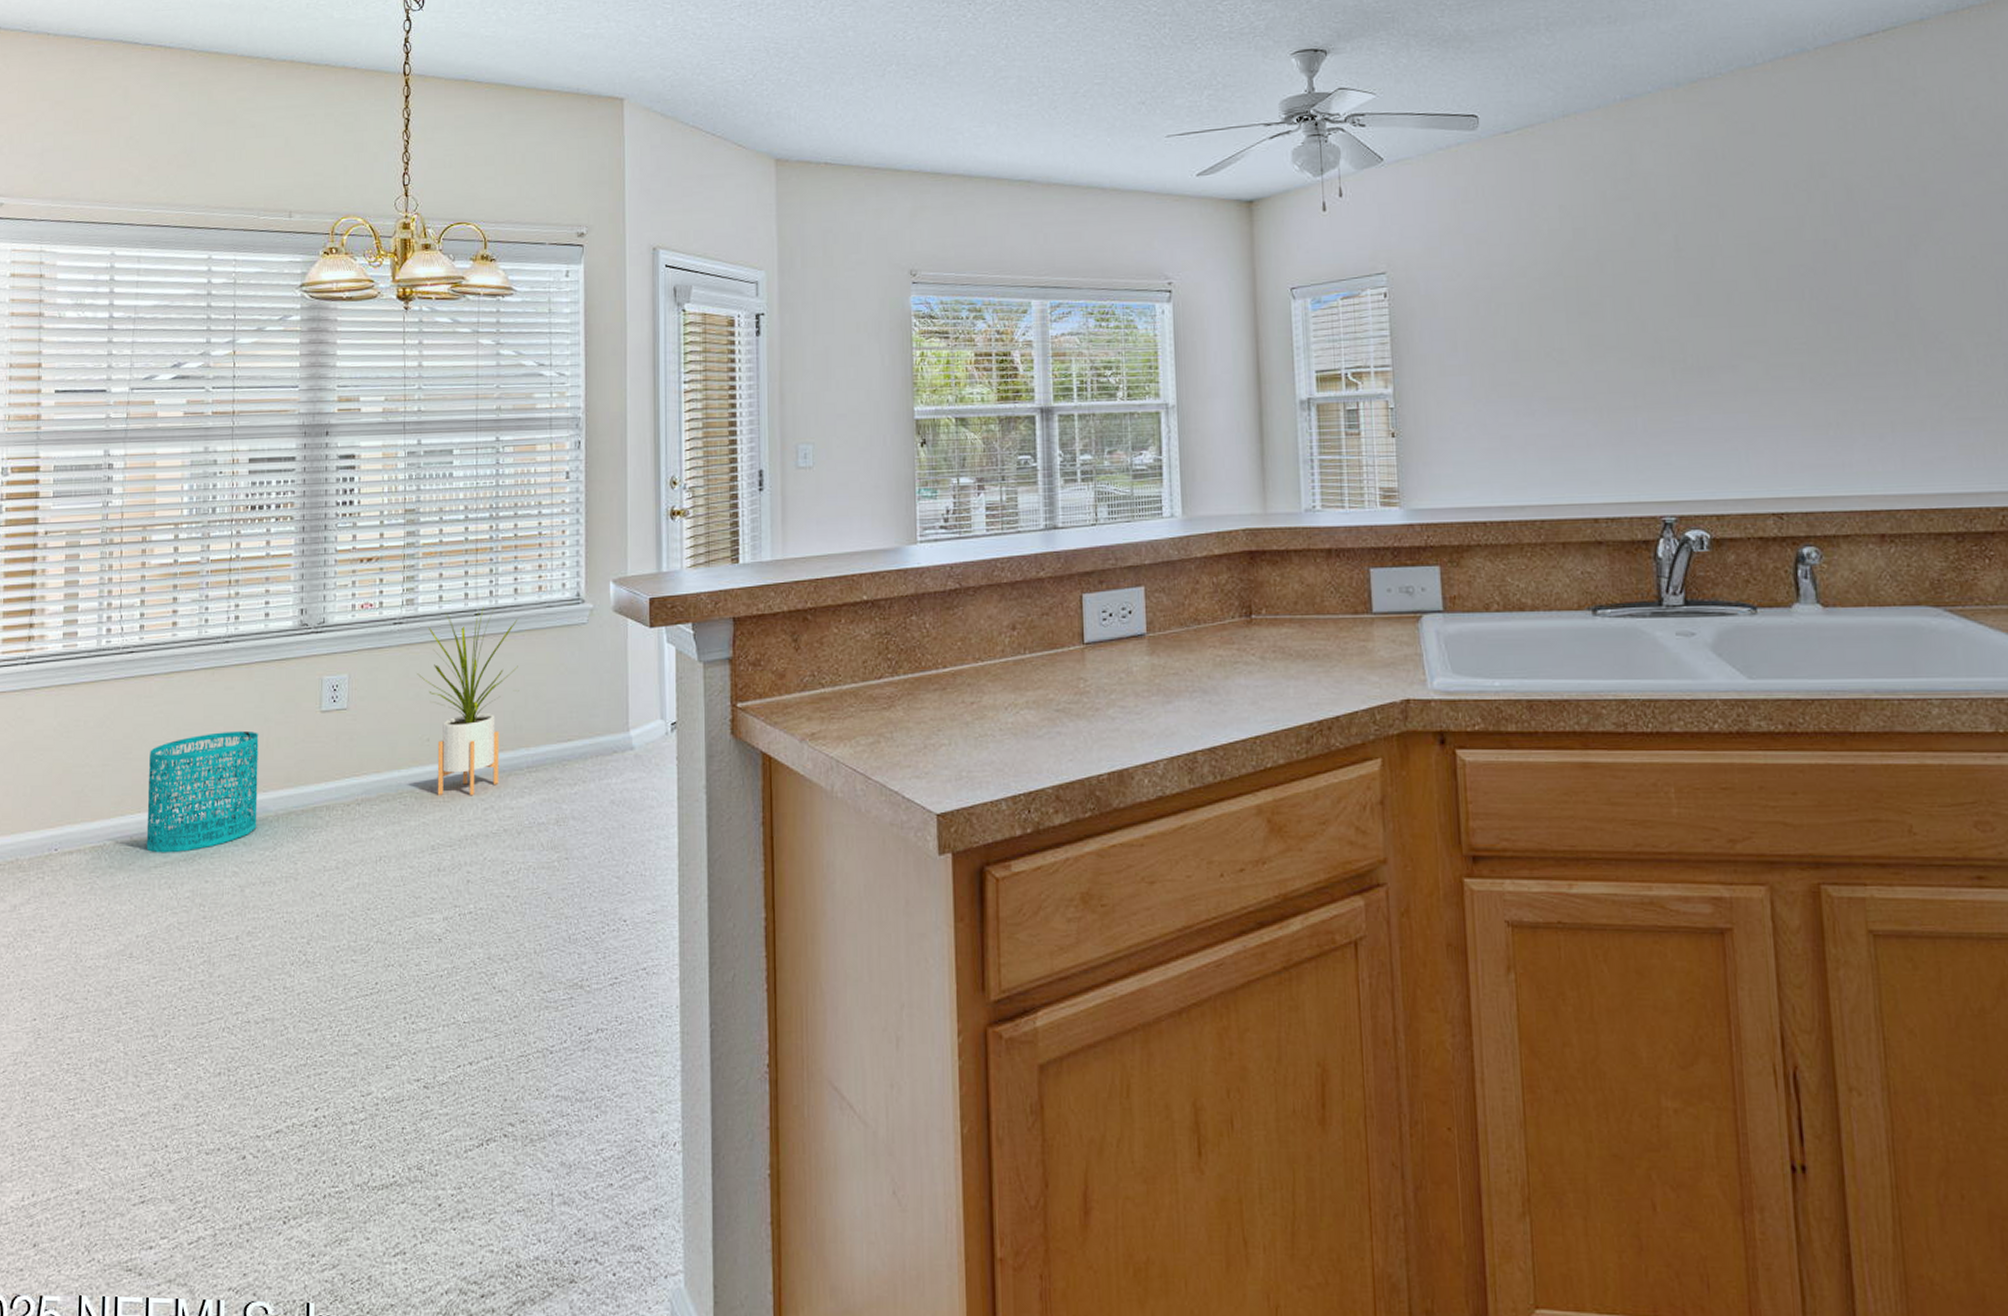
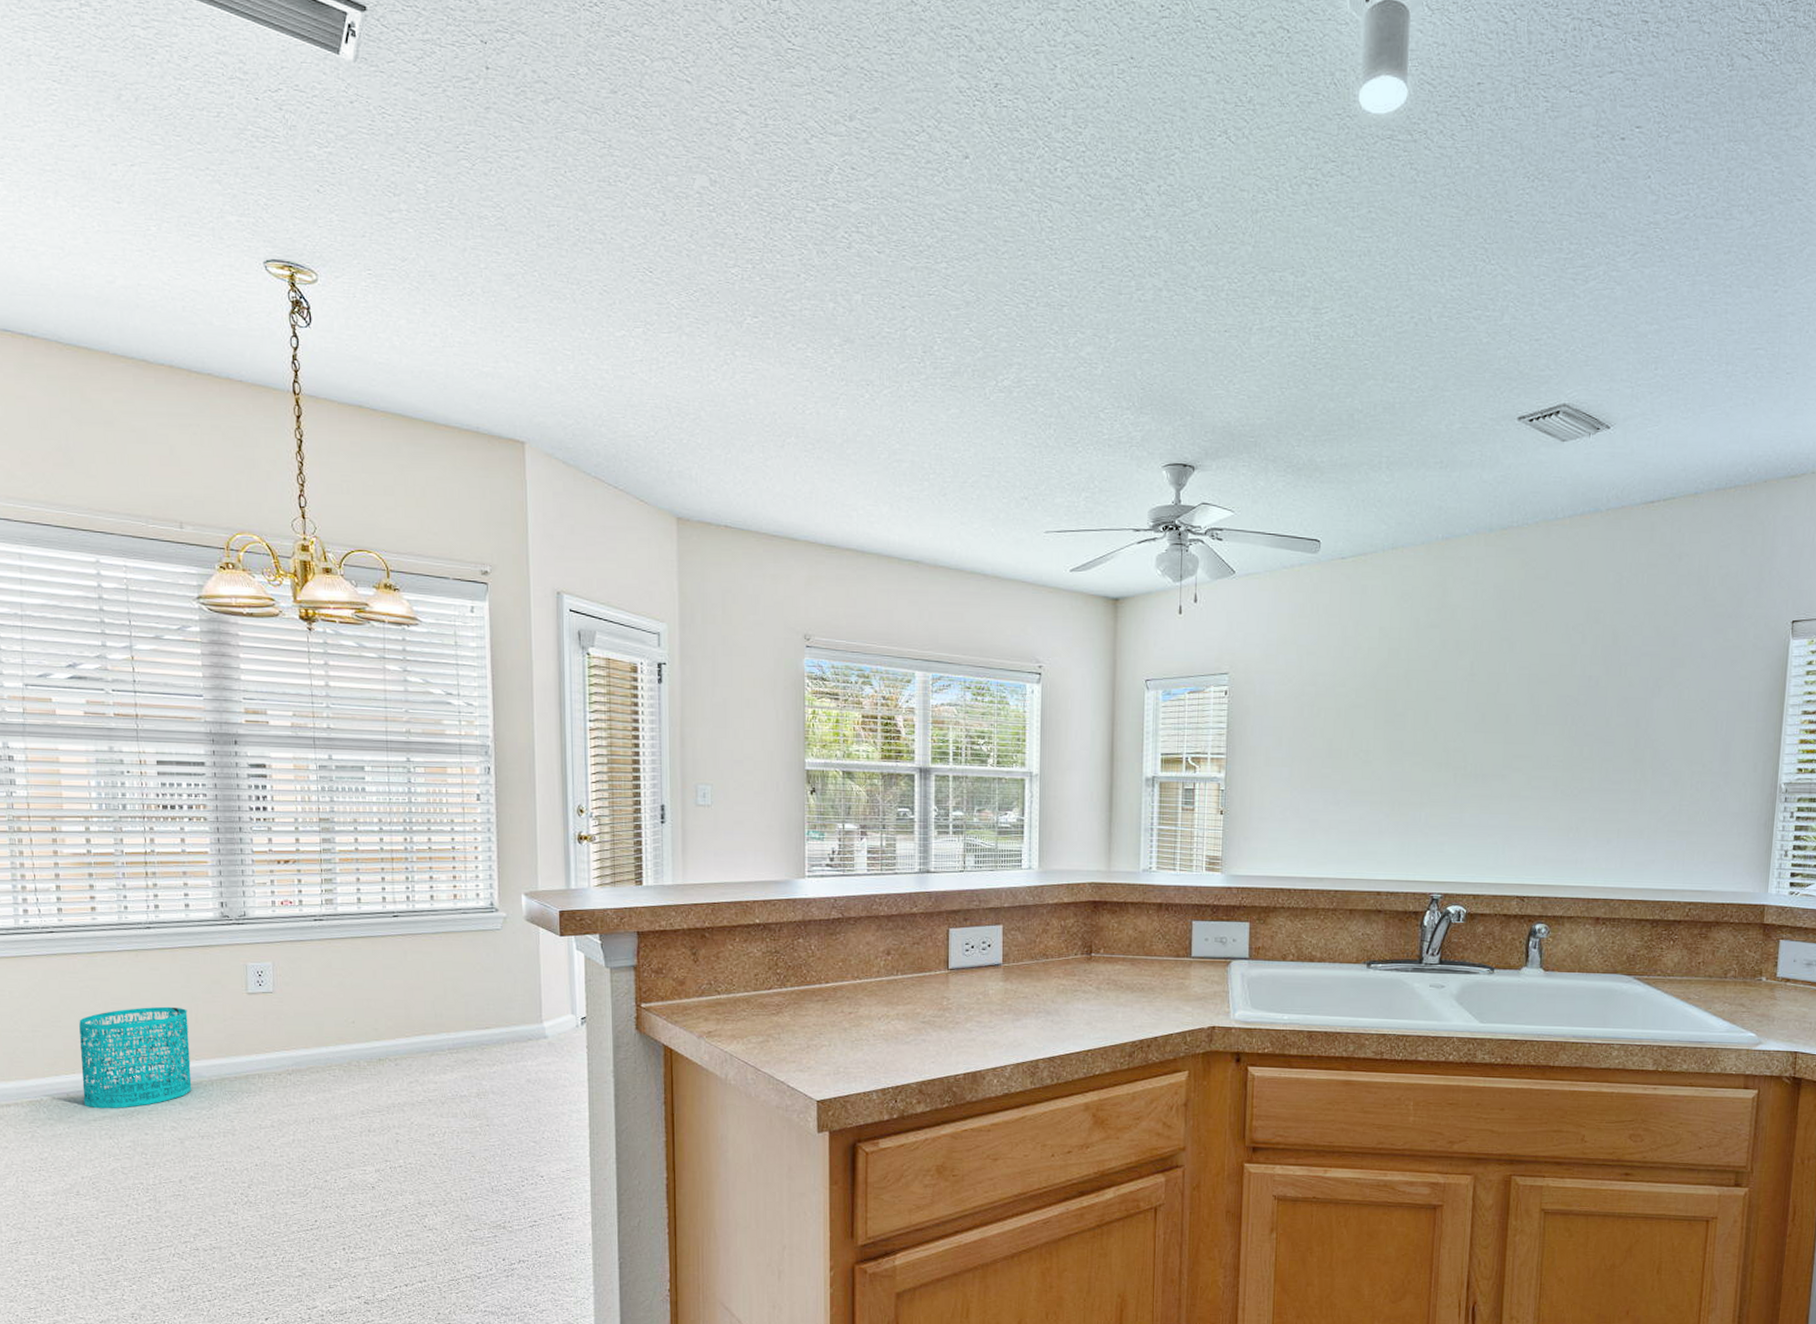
house plant: present [417,606,519,796] -> none [339,909,439,1071]

